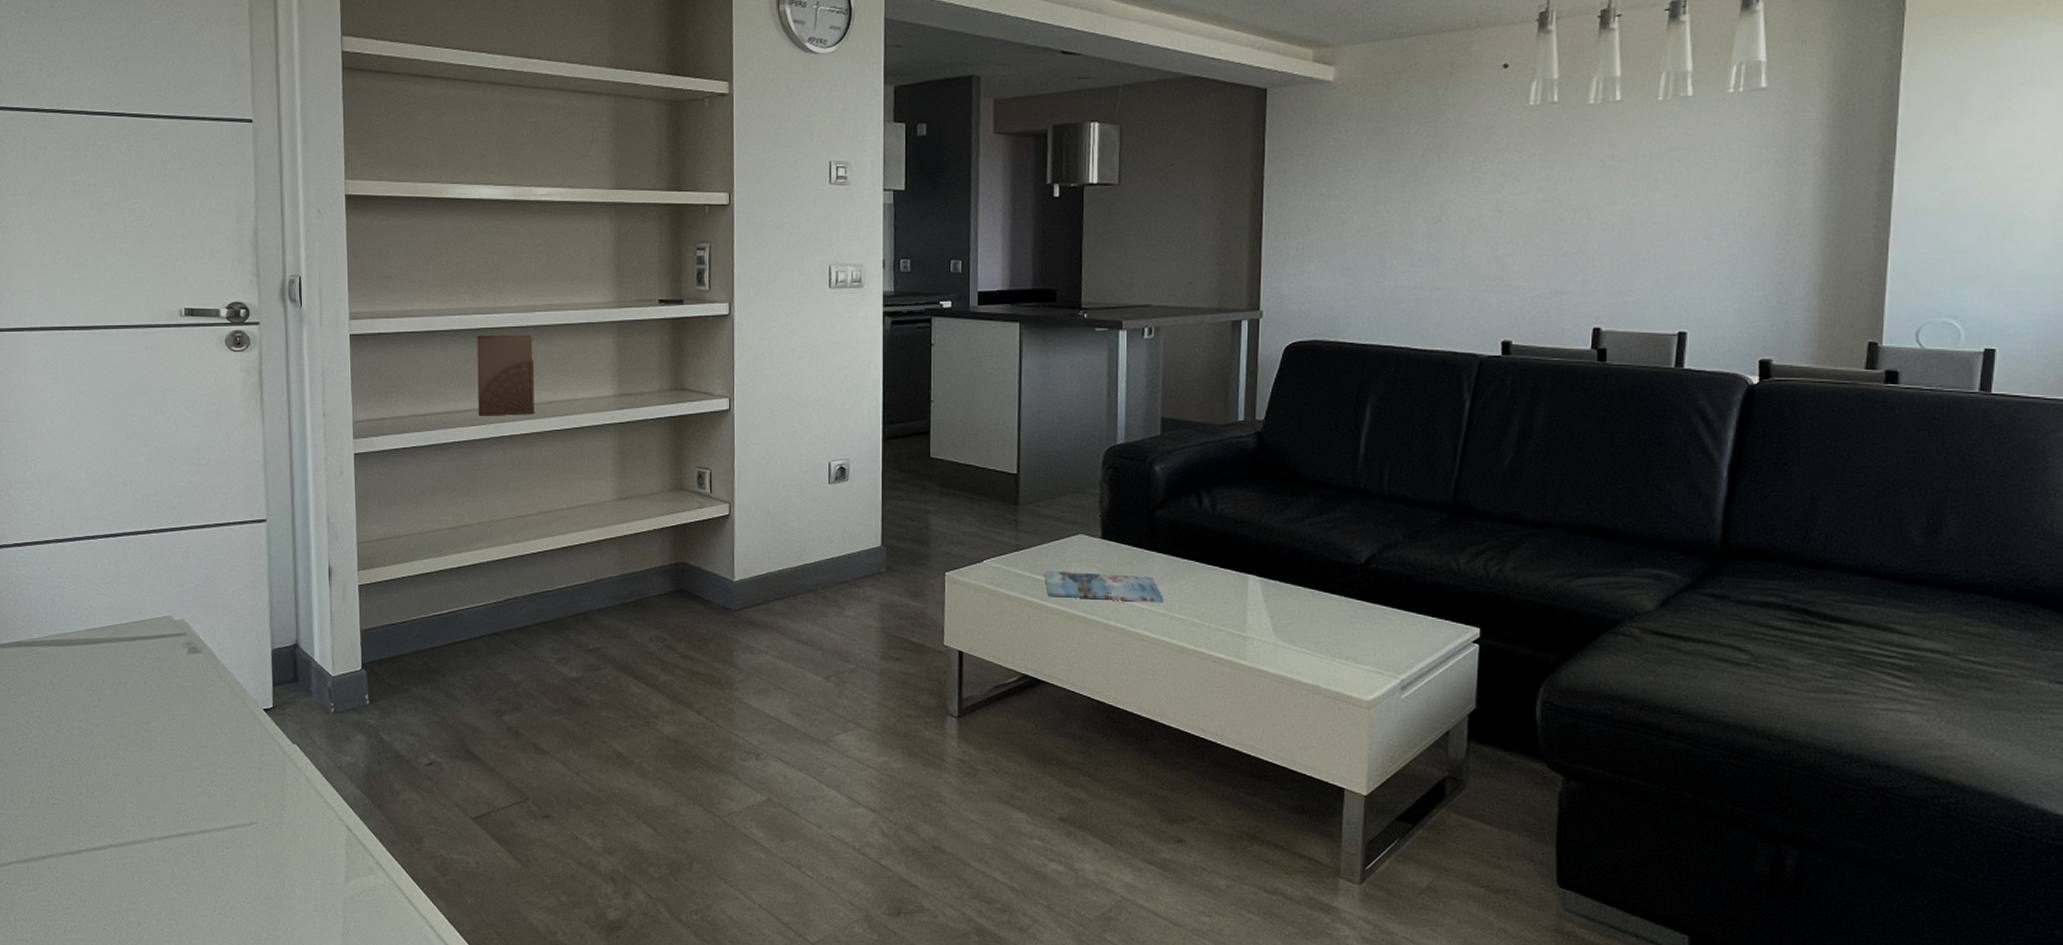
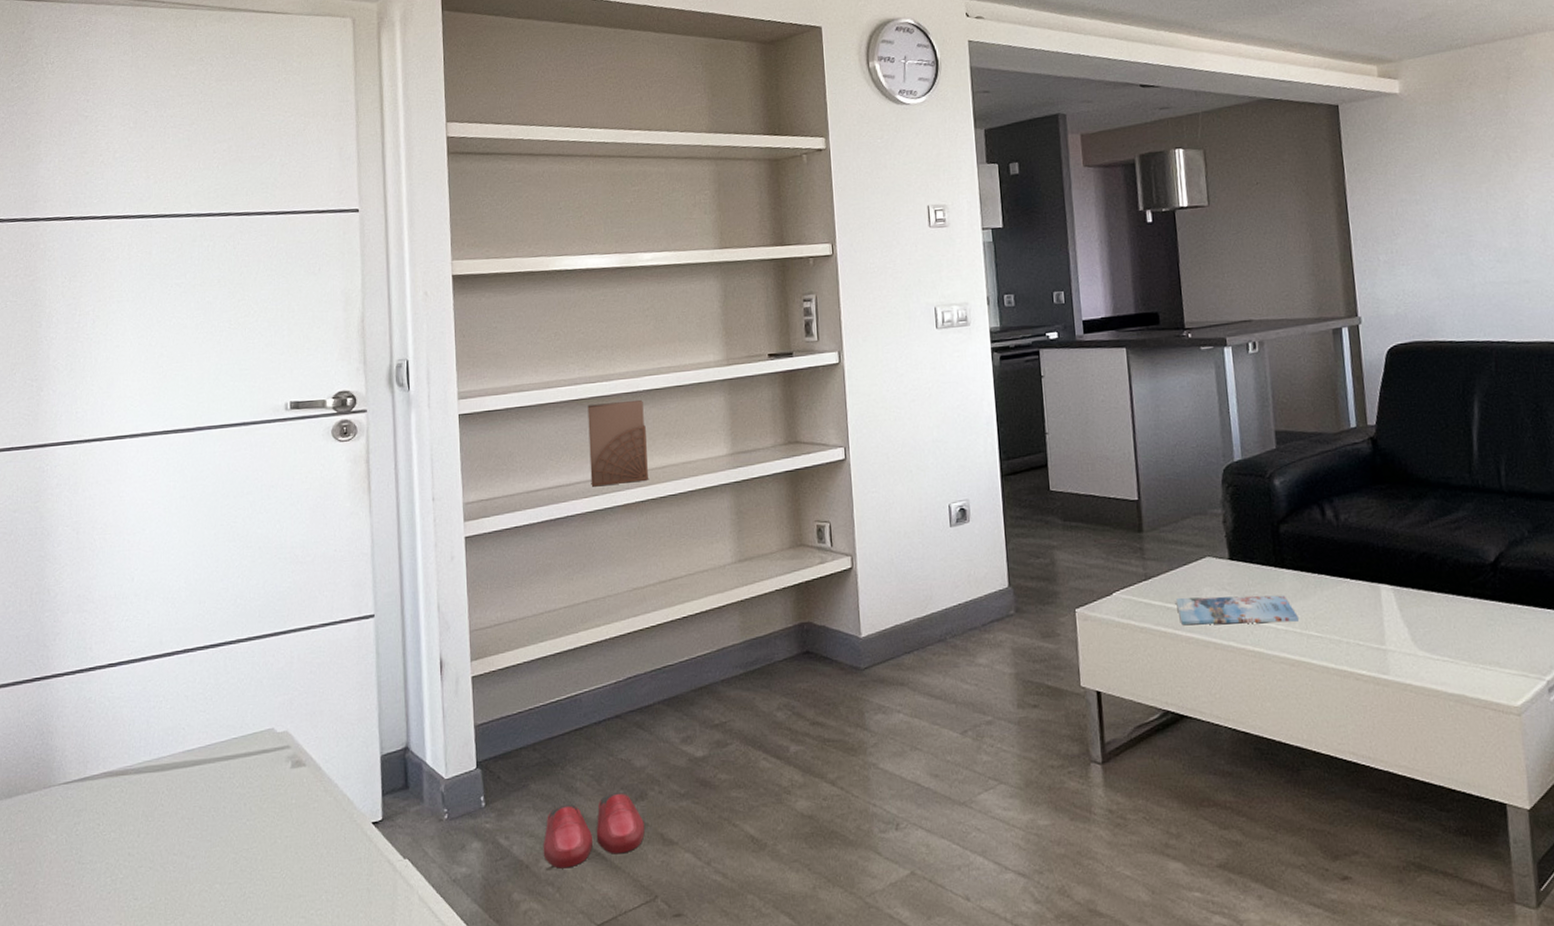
slippers: none [423,702,519,766] -> present [543,791,645,869]

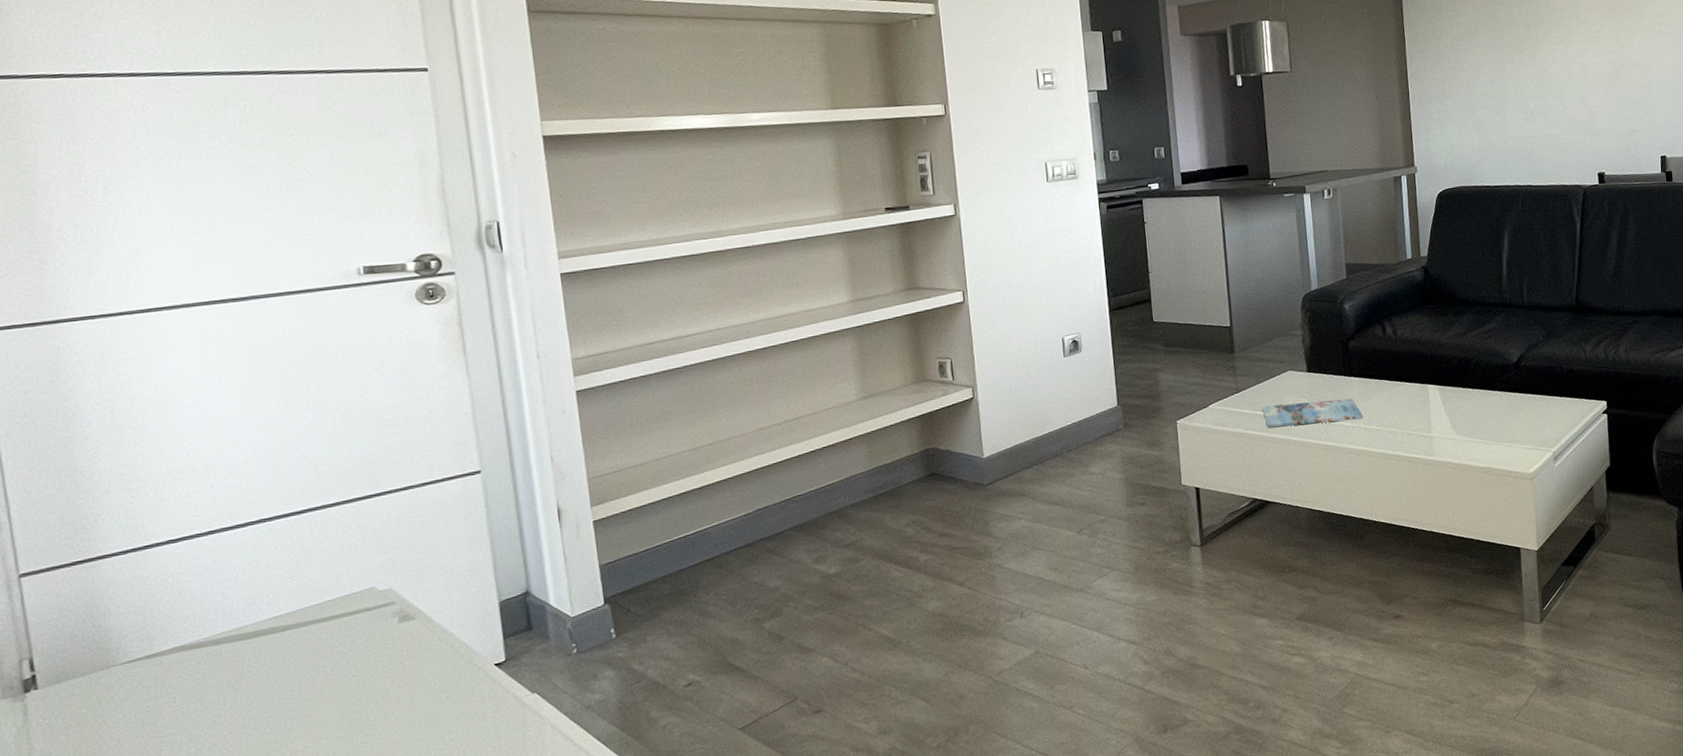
slippers: present [543,791,645,869] -> none [679,611,782,685]
decorative box: present [587,399,648,487] -> none [700,253,768,337]

